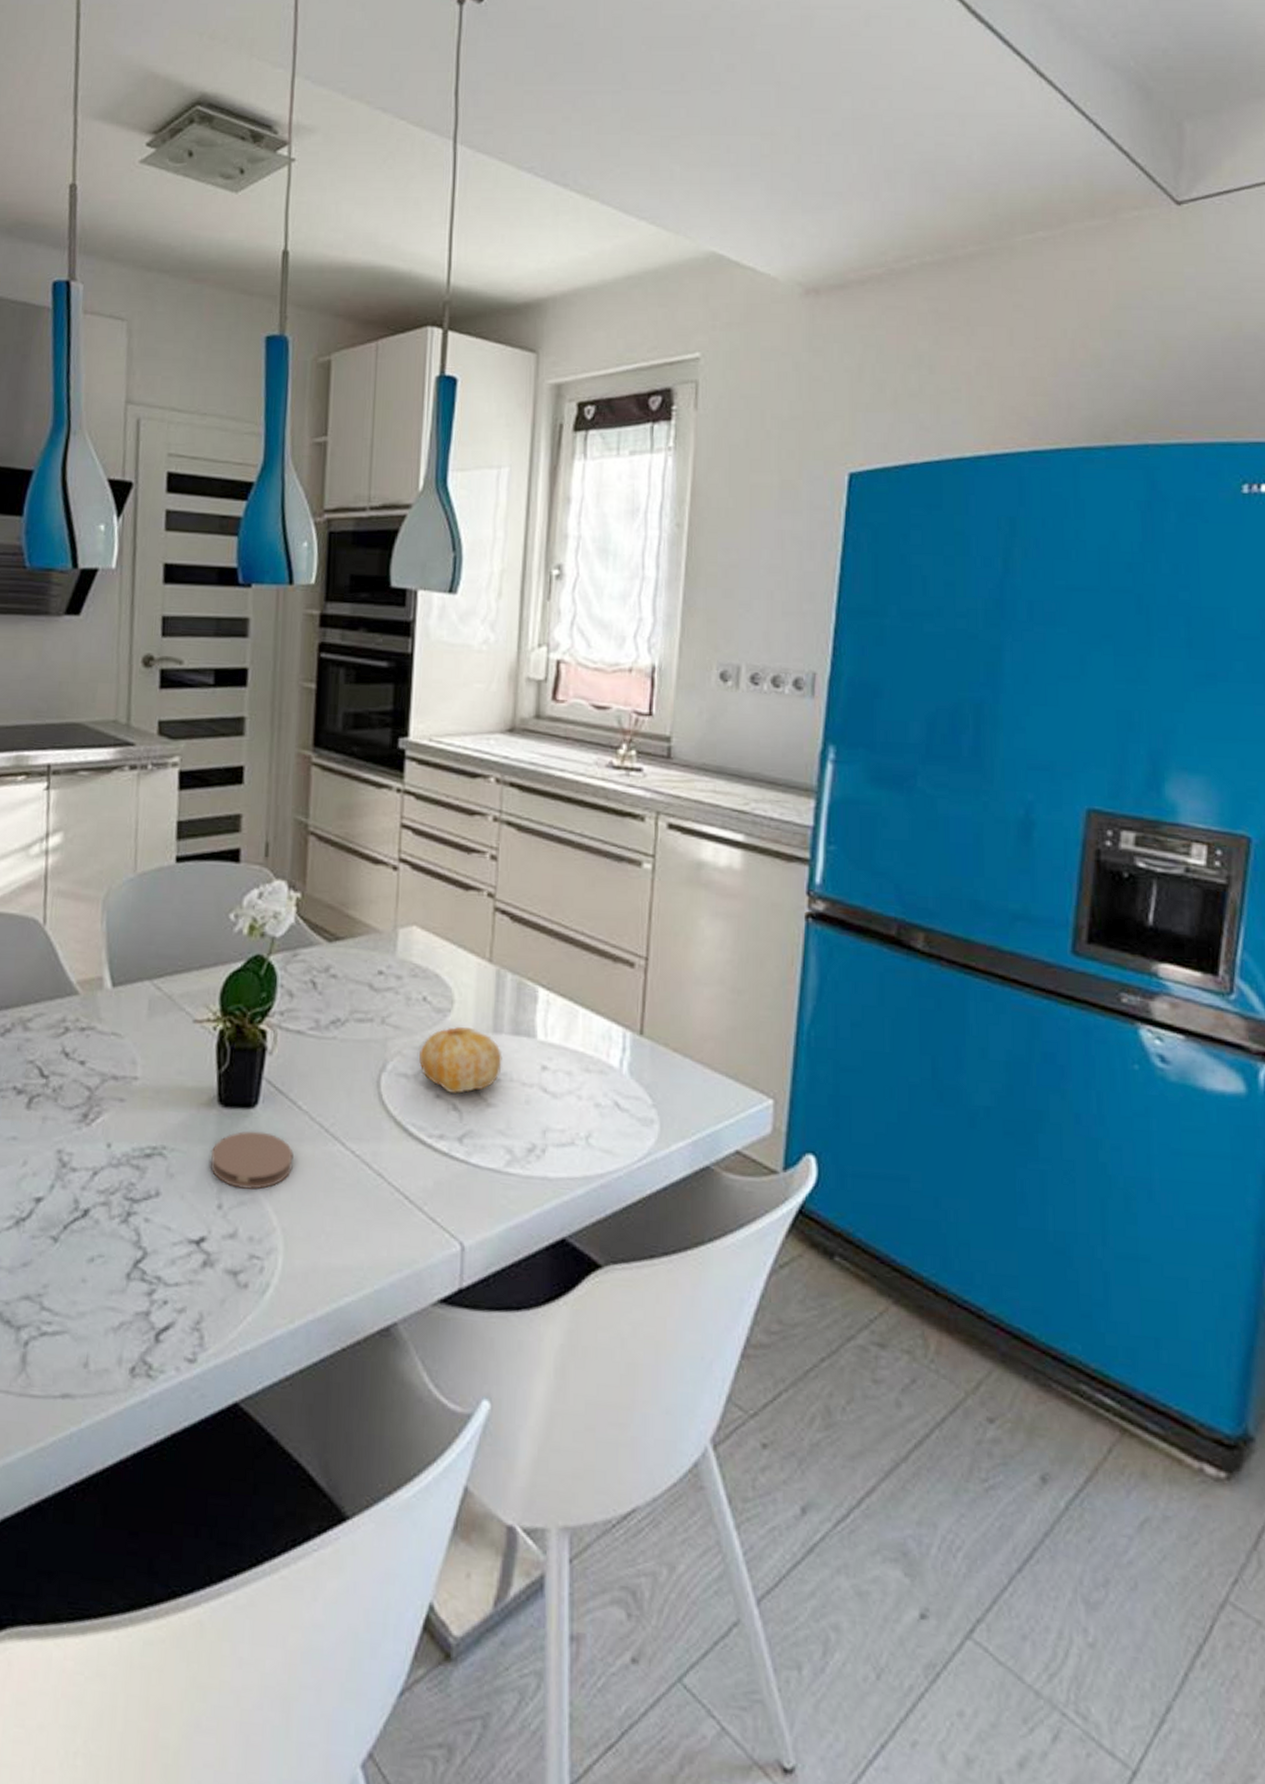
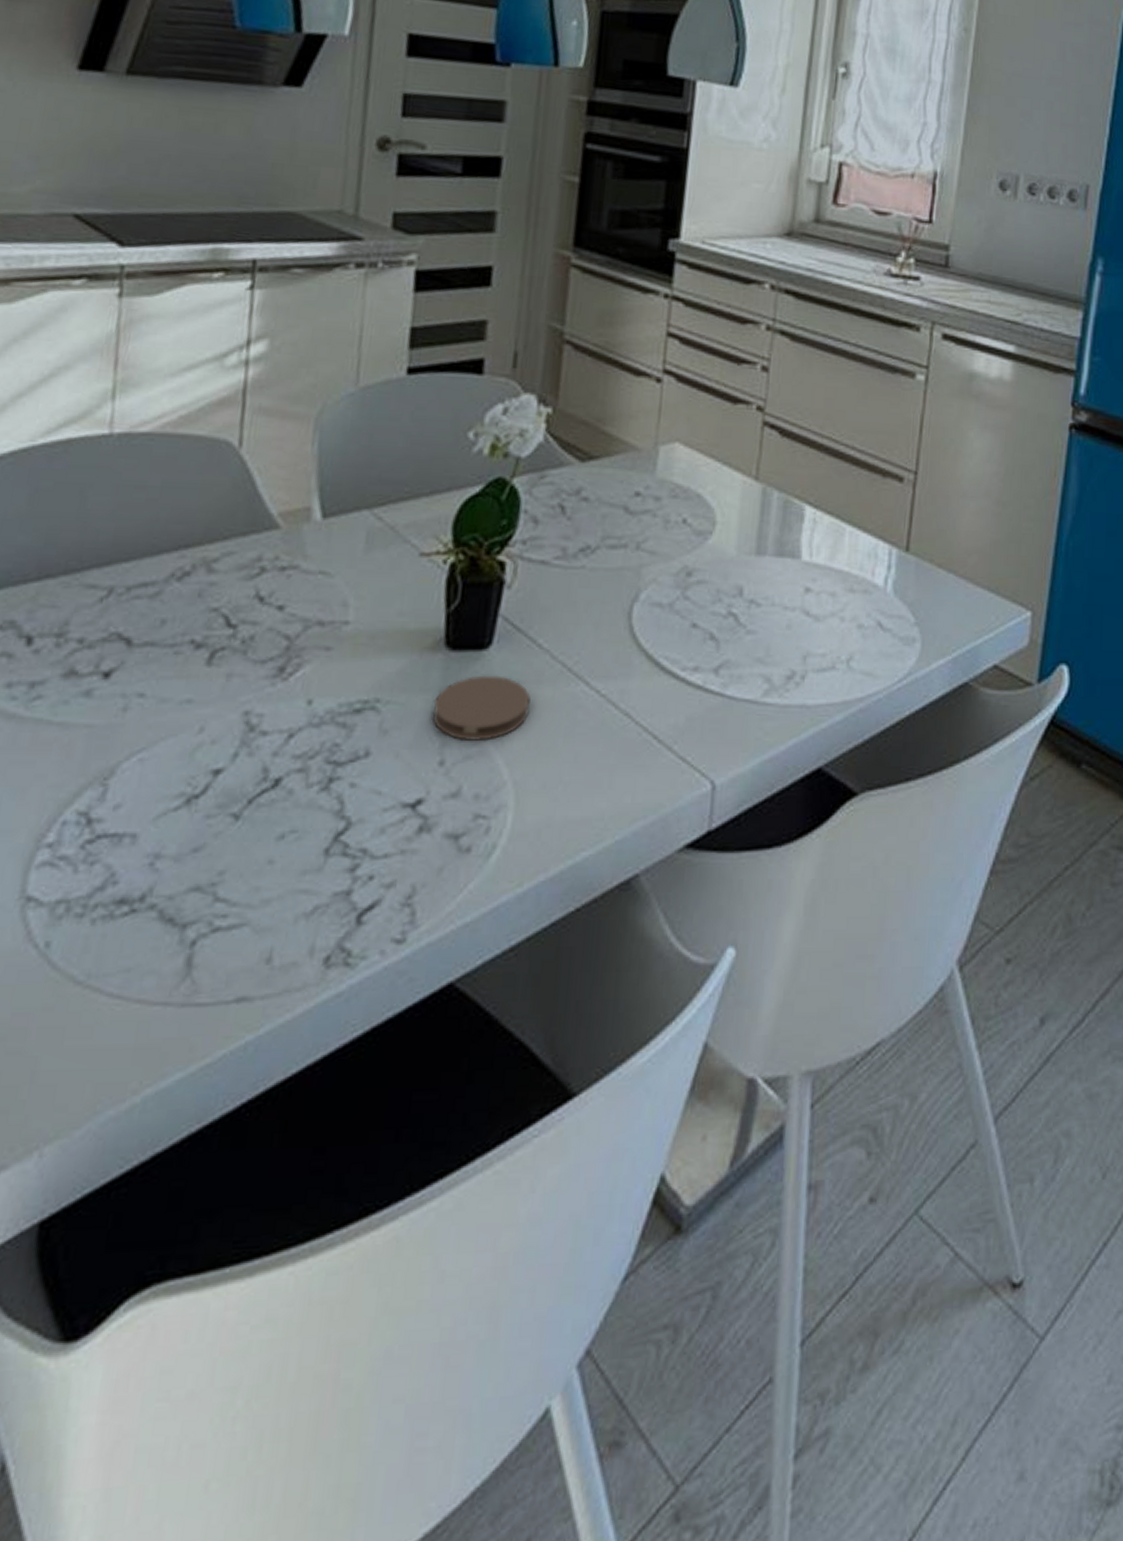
fruit: present [419,1027,502,1093] -> none [675,550,765,621]

